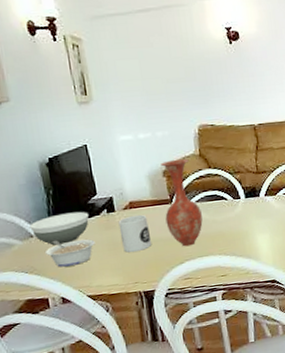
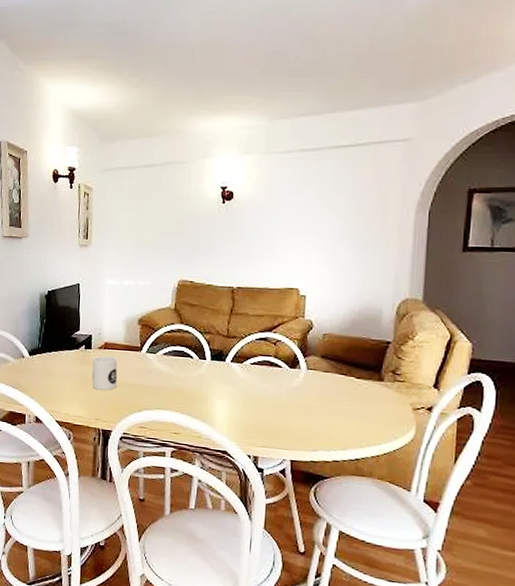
bowl: present [29,211,90,246] -> none [23,342,71,370]
legume: present [44,239,95,268] -> none [30,364,70,391]
vase: present [161,158,203,247] -> none [133,309,167,397]

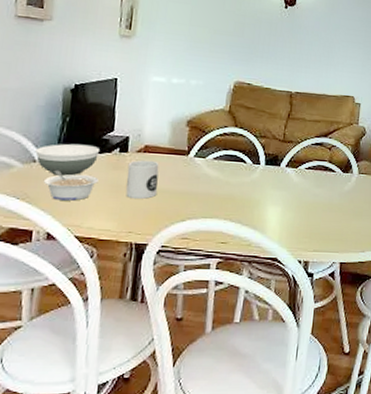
bowl: none [23,342,71,370] -> present [35,143,101,176]
legume: none [30,364,70,391] -> present [43,170,99,201]

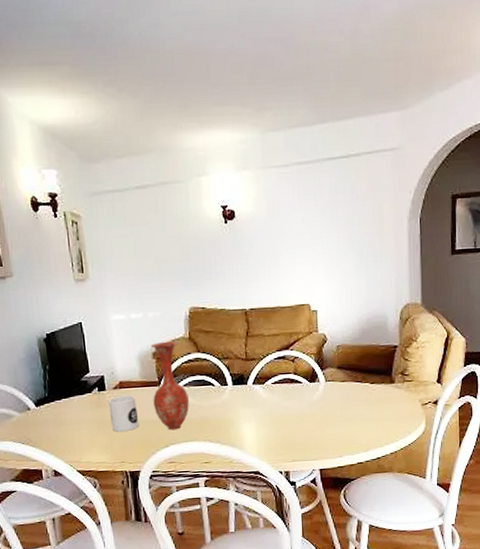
bowl: present [35,143,101,176] -> none [27,388,82,419]
legume: present [43,170,99,201] -> none [40,414,86,441]
vase: none [177,111,217,204] -> present [151,341,189,431]

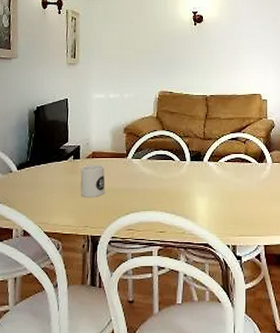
vase: present [151,341,189,431] -> none [120,119,151,199]

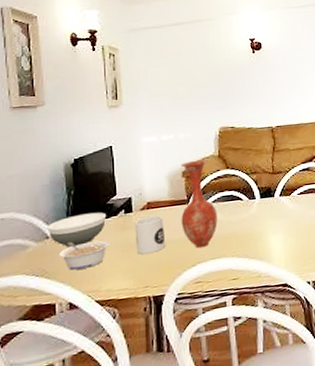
bowl: none [11,155,59,182] -> present [47,212,107,247]
legume: none [18,177,59,202] -> present [58,241,109,270]
vase: none [120,119,151,199] -> present [181,159,218,249]

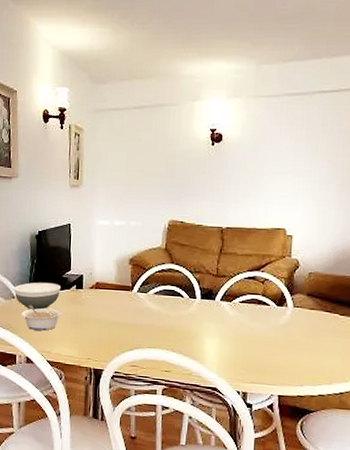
mug: present [134,215,166,255] -> none [83,295,109,330]
vase: present [181,159,218,249] -> none [124,249,158,335]

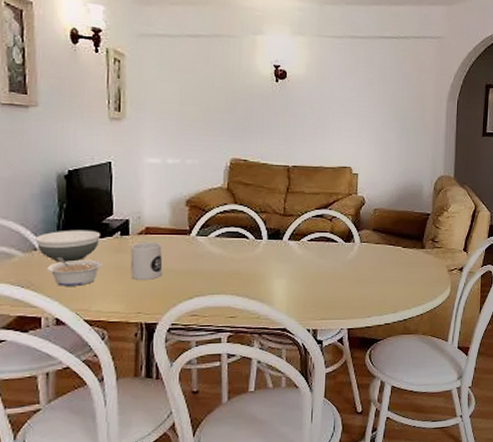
mug: none [83,295,109,330] -> present [130,241,163,280]

